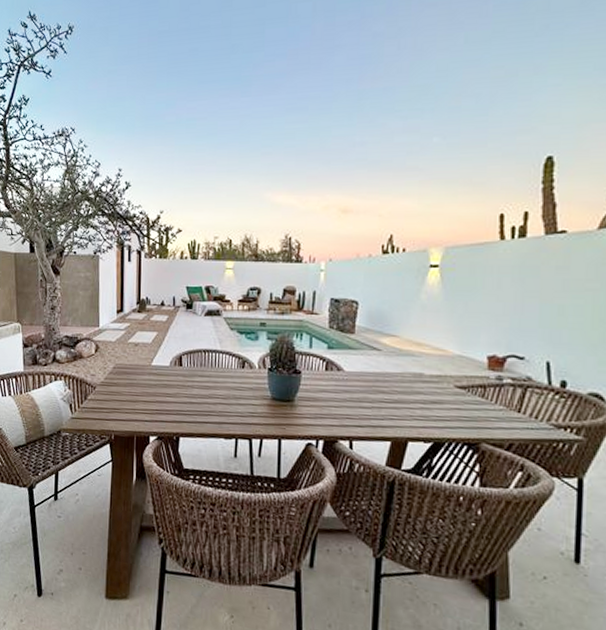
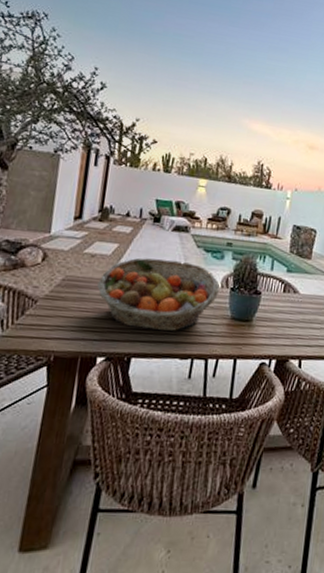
fruit basket: none [143,343,256,413] -> present [97,257,219,332]

